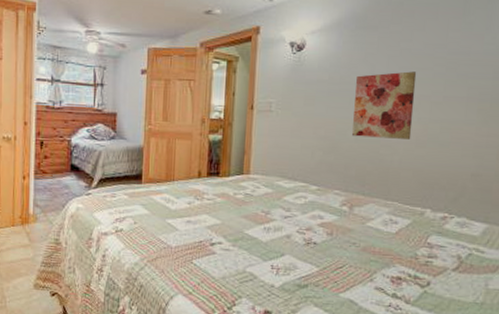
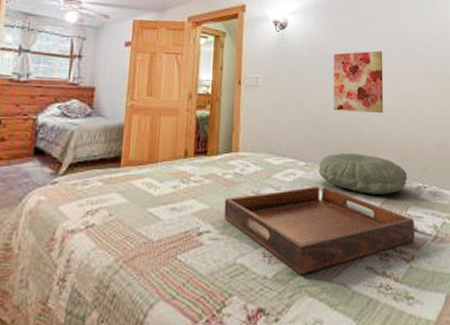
serving tray: none [235,210,435,288] -> present [224,187,415,275]
pillow: none [331,179,431,222] -> present [318,153,407,194]

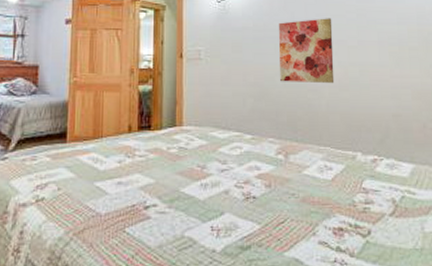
serving tray: present [224,187,415,275] -> none [170,160,371,249]
pillow: present [318,153,407,194] -> none [265,126,361,167]

